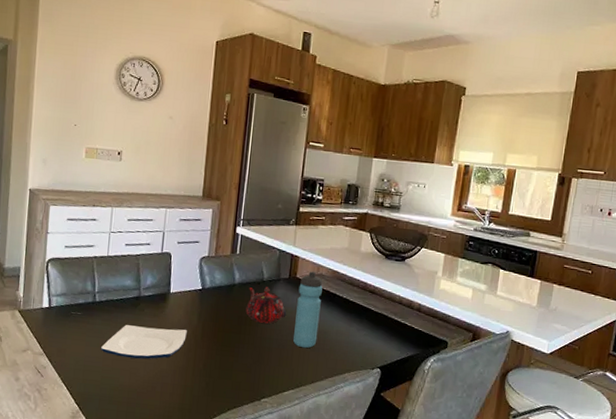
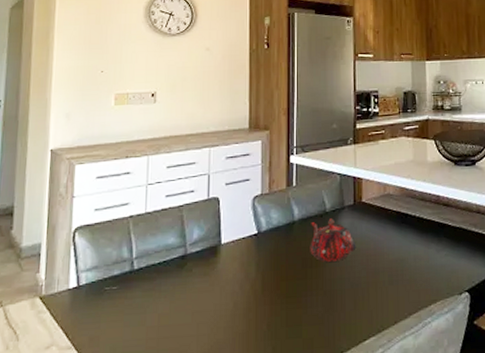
plate: present [100,325,187,359] -> none [142,286,245,333]
water bottle: present [292,271,323,349] -> none [366,192,394,283]

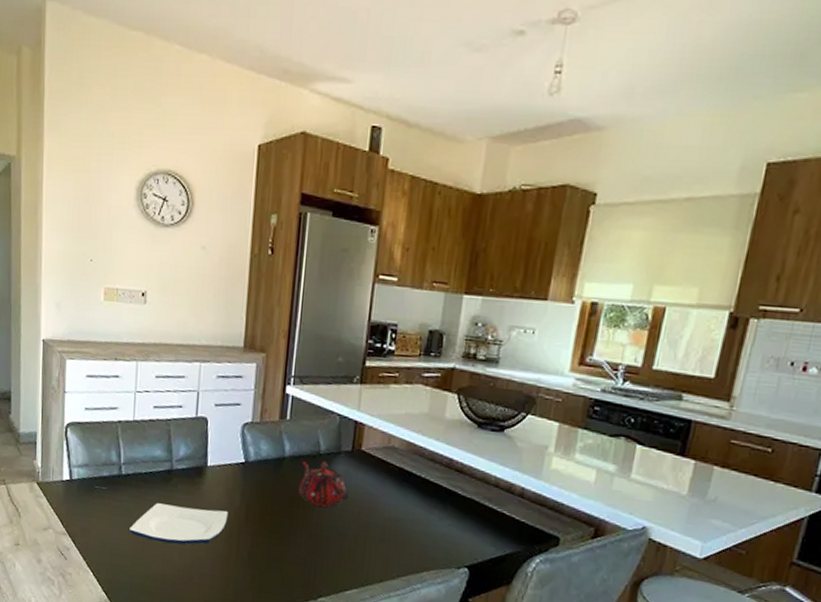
plate: none [142,286,245,333] -> present [128,503,228,545]

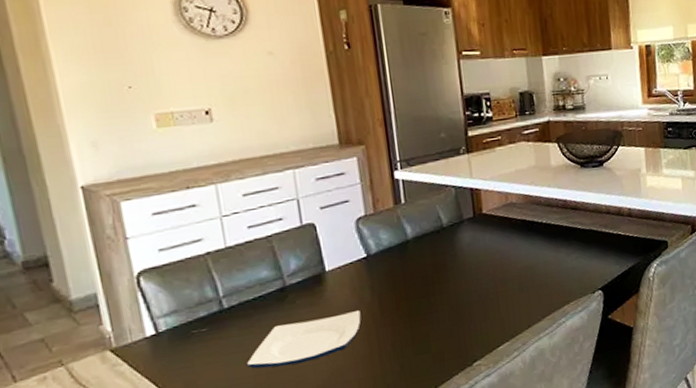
teapot: present [298,461,349,507] -> none [427,233,481,278]

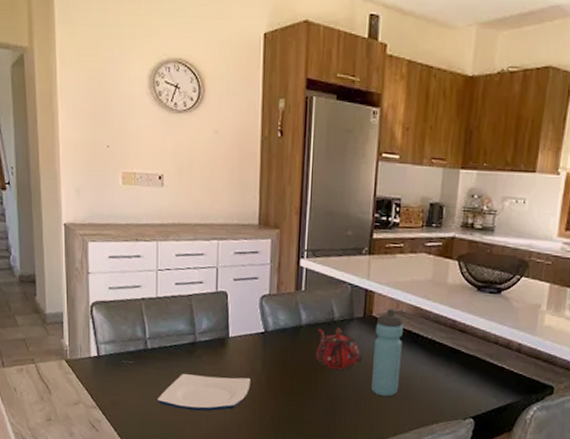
teapot: none [427,233,481,278] -> present [315,328,363,370]
water bottle: none [488,202,524,292] -> present [370,308,403,397]

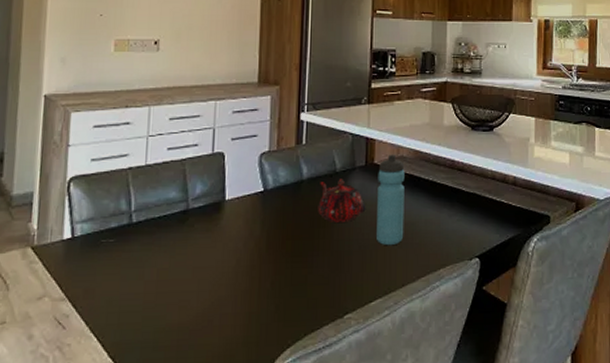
plate: present [156,374,251,411] -> none [140,243,249,288]

